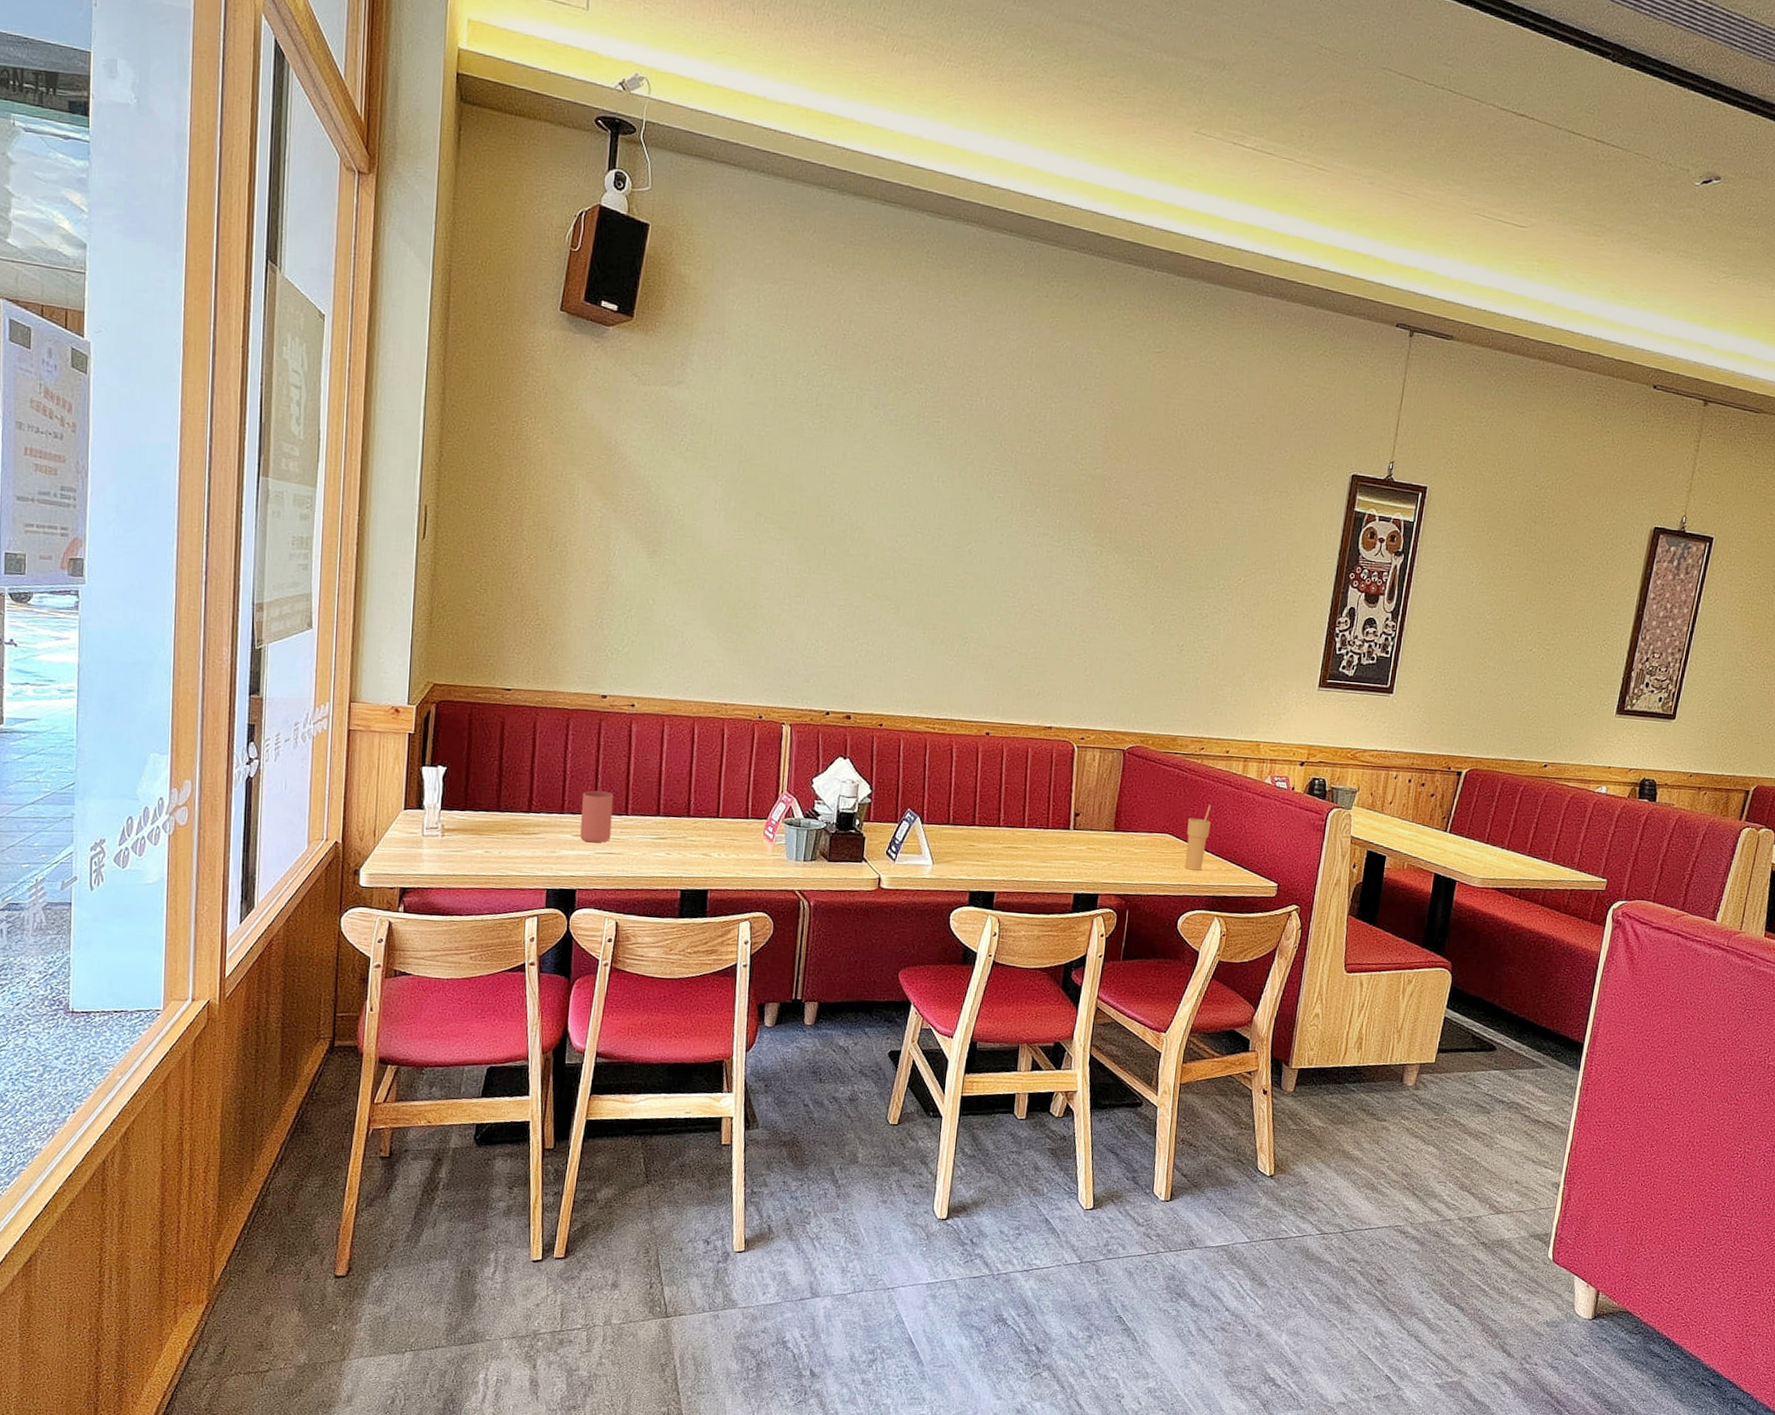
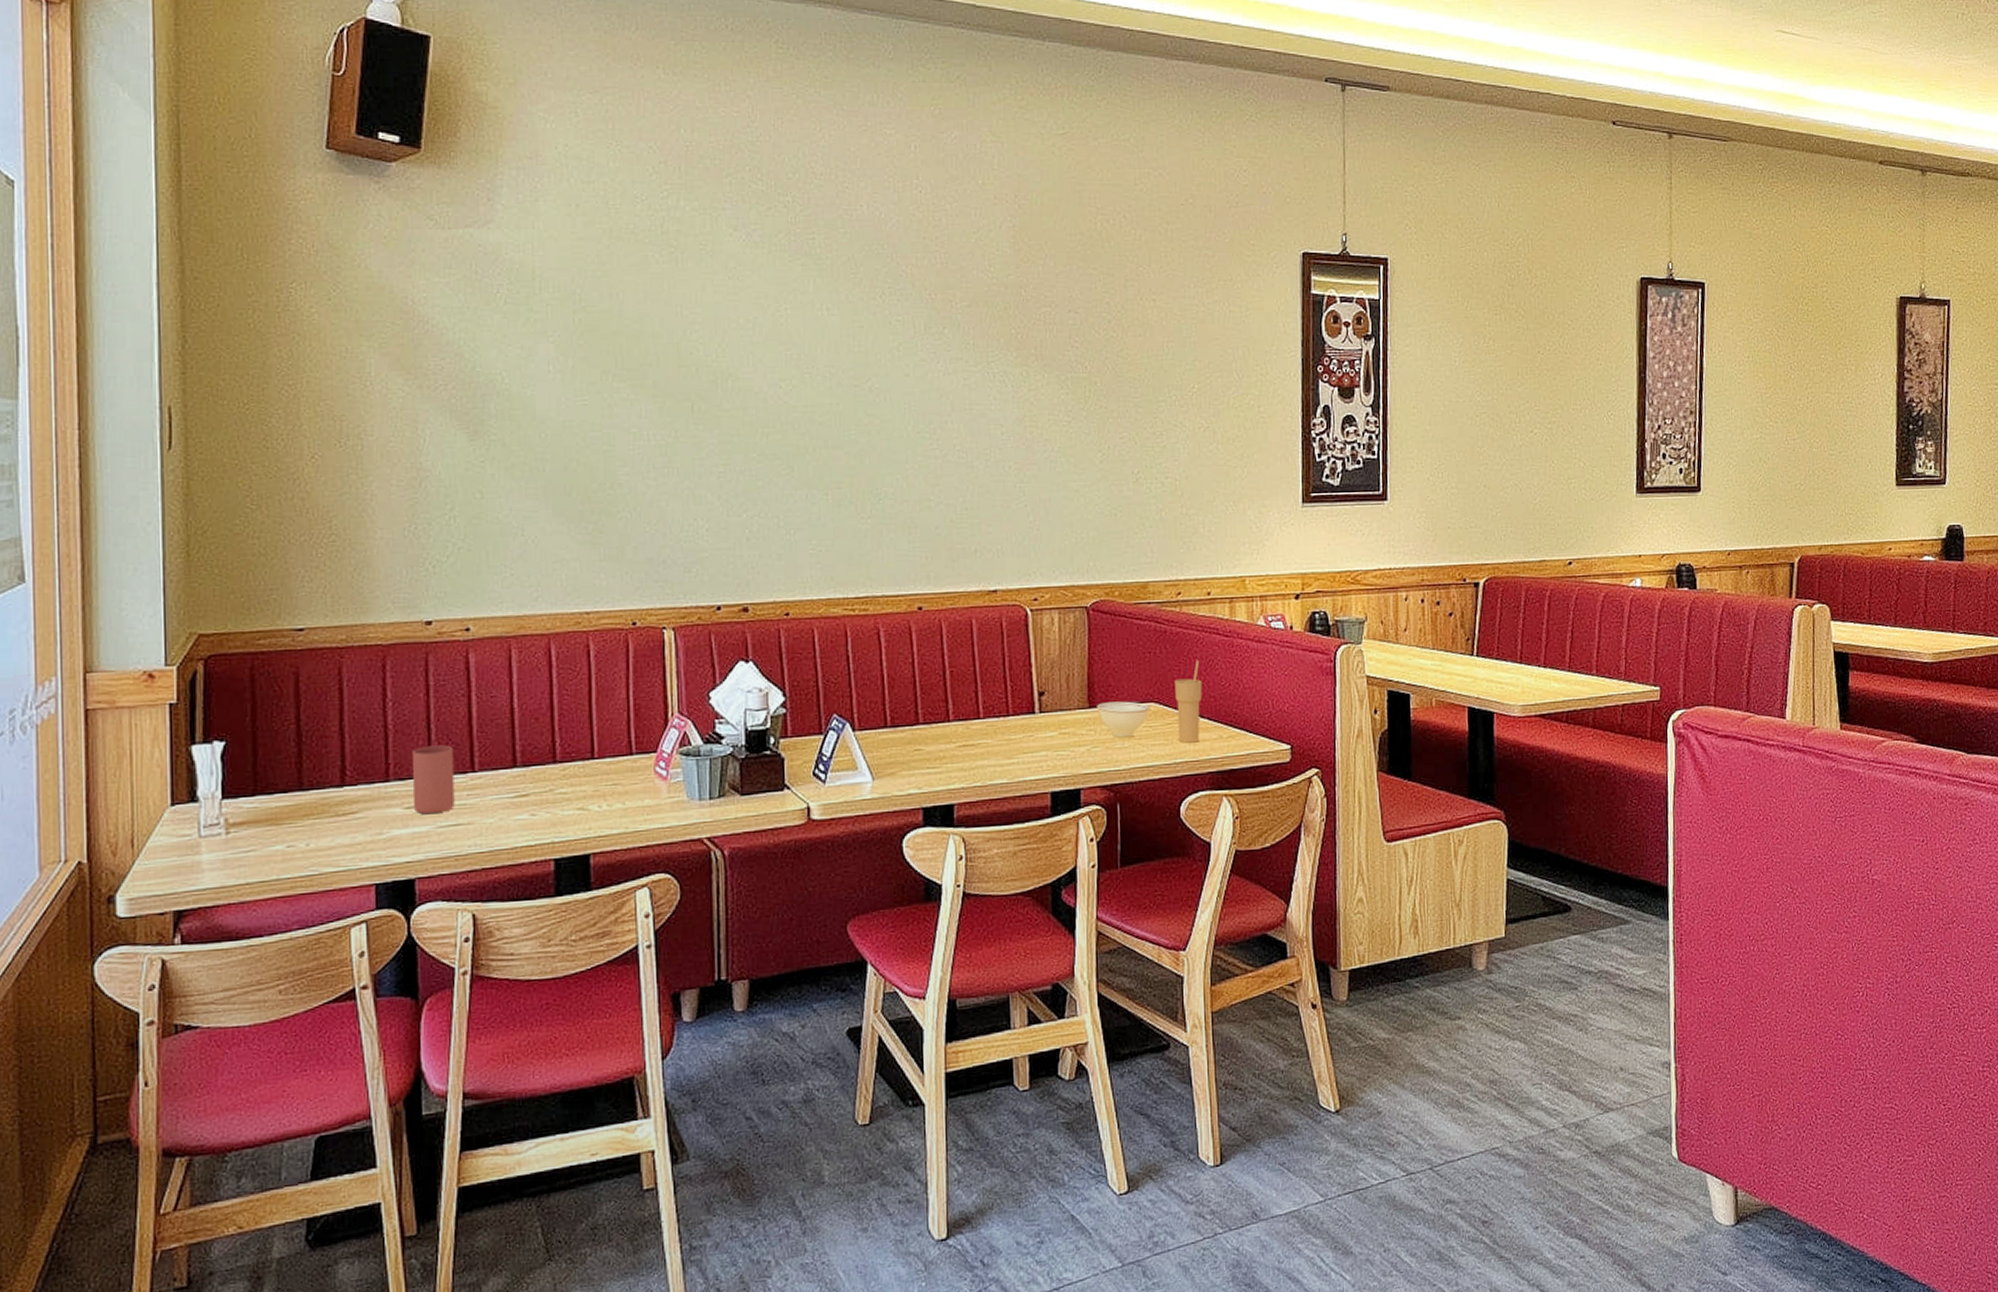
bowl: none [1121,828,1165,860] -> present [1097,701,1150,739]

